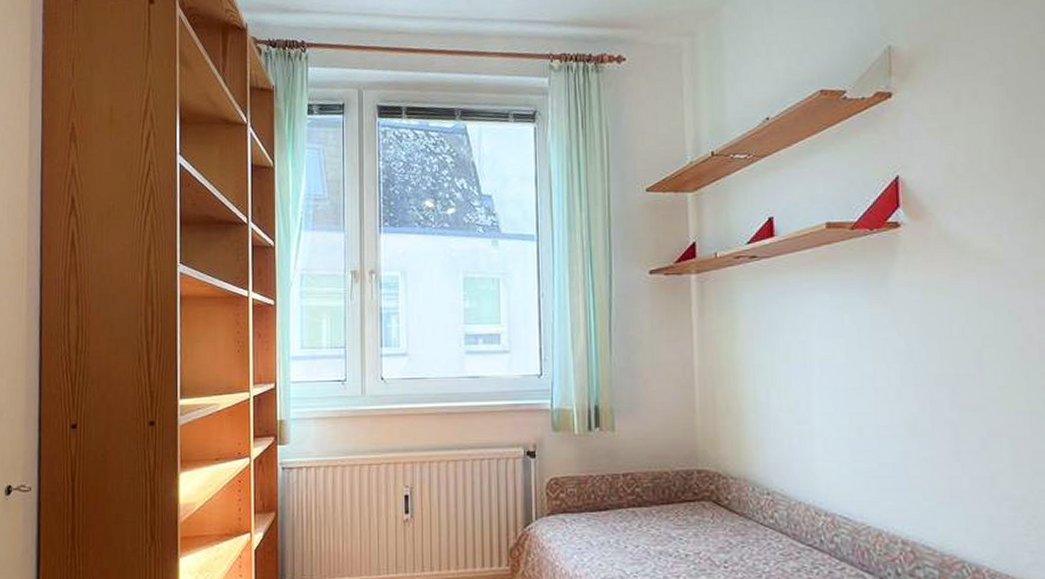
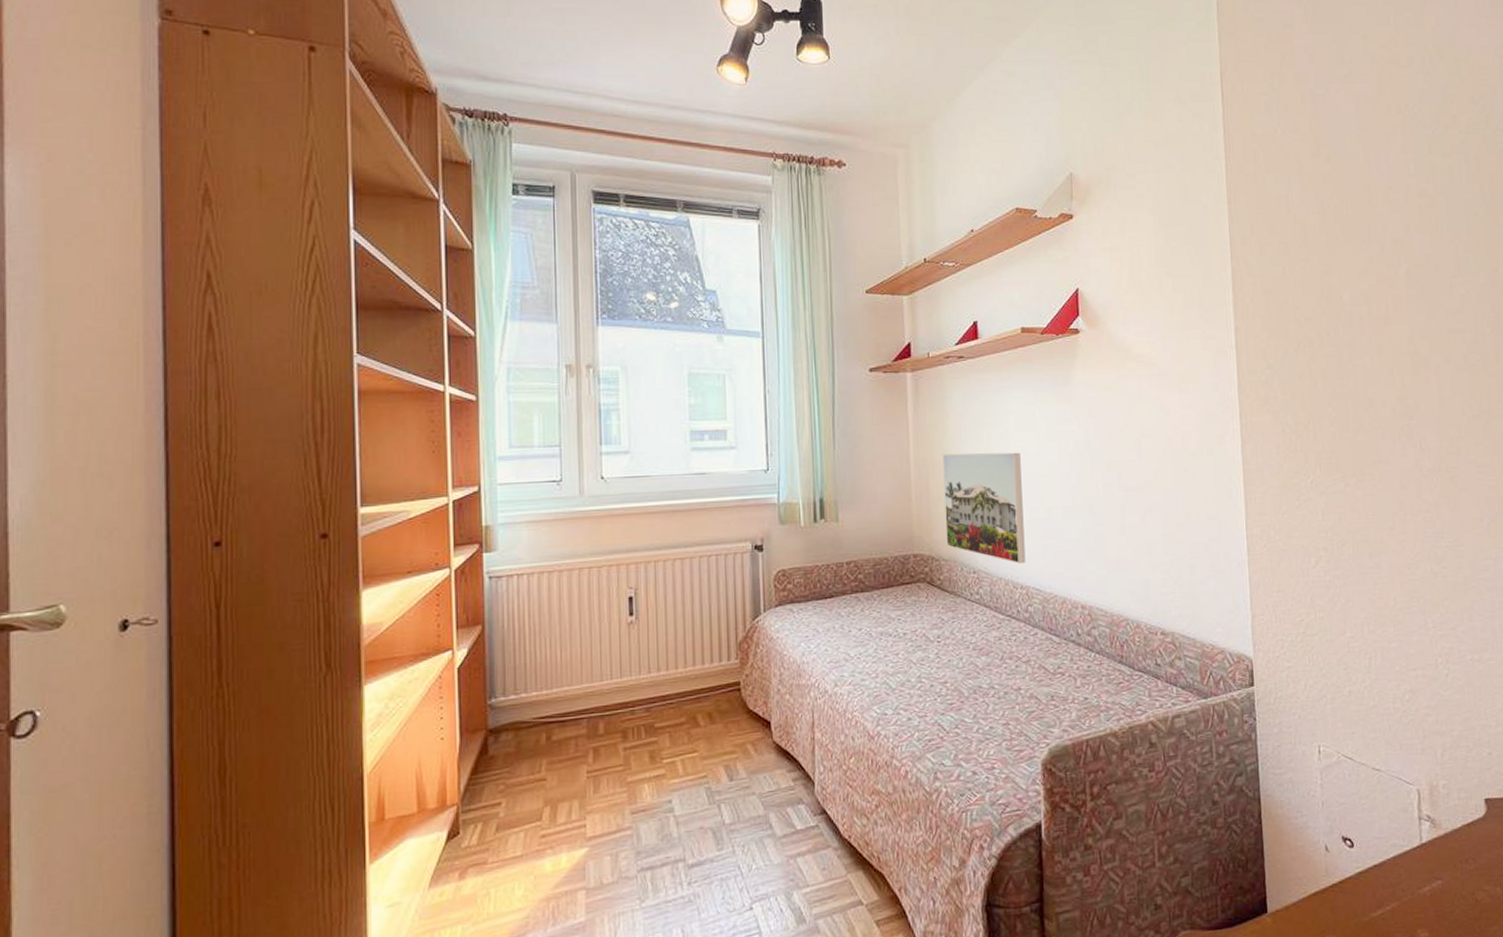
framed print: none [731,361,831,488] -> present [942,452,1026,564]

